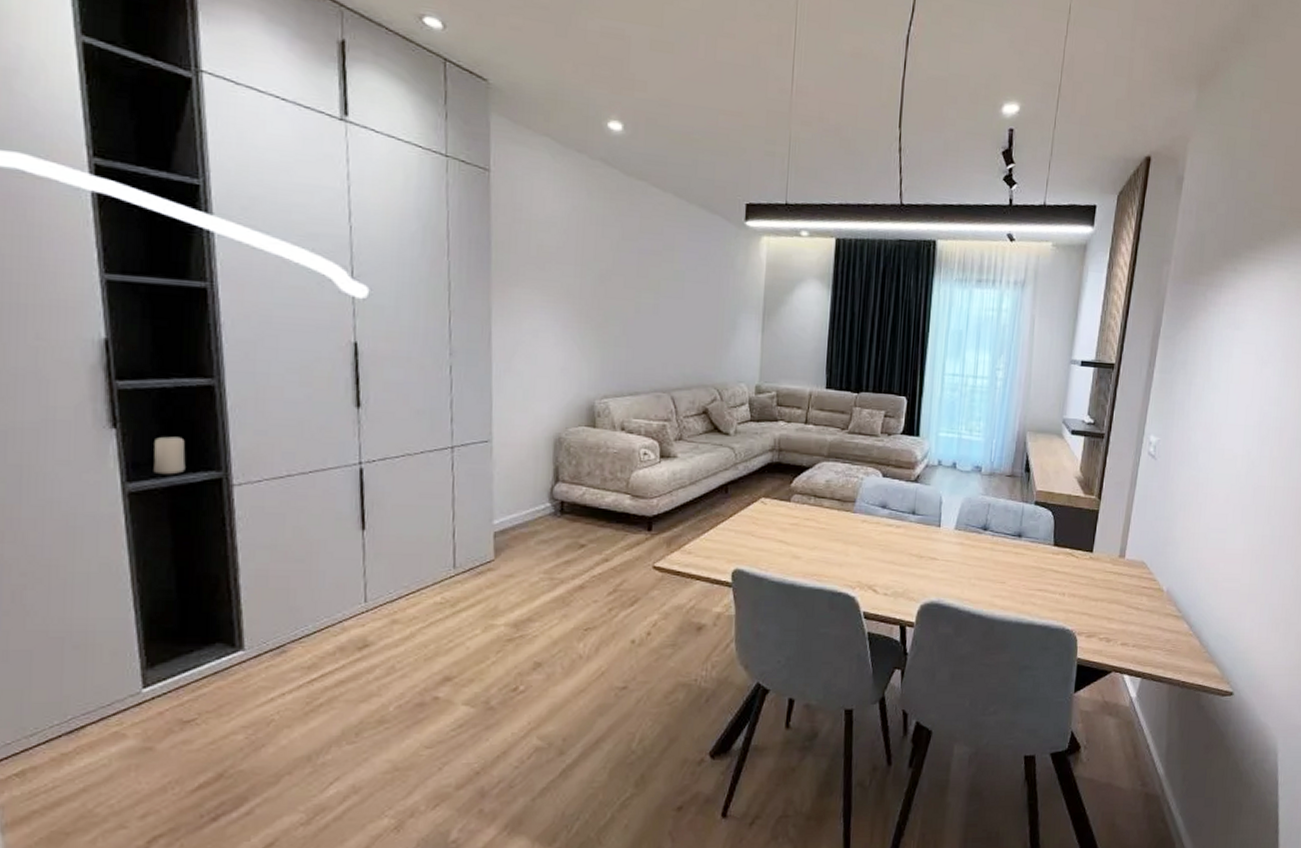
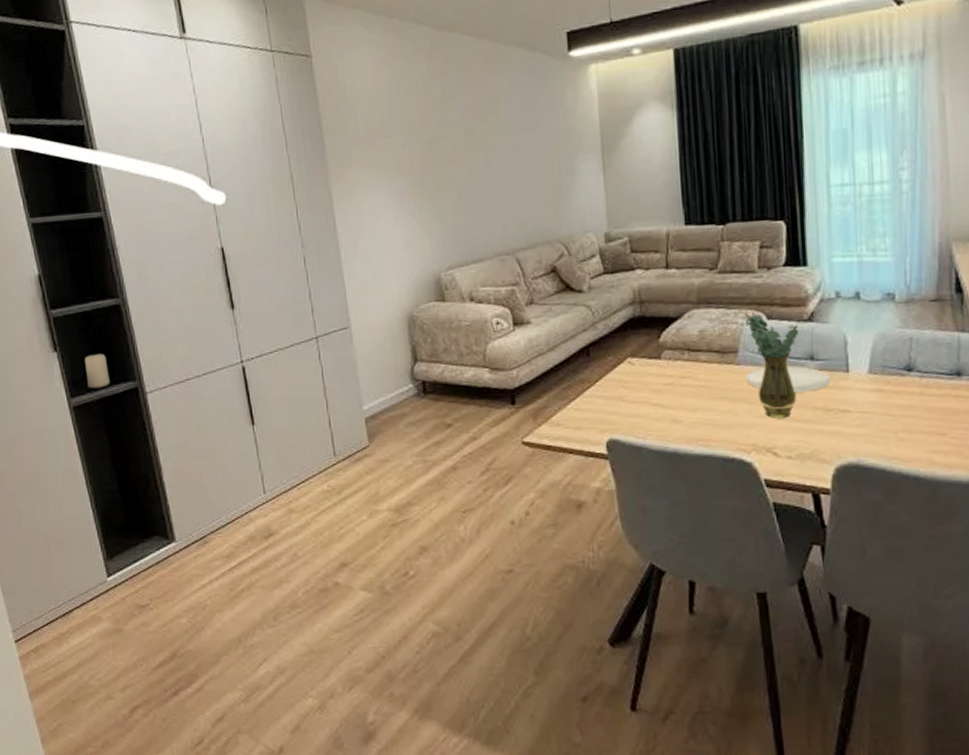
plate: none [859,517,926,541] -> present [746,365,831,393]
vase: none [865,469,907,561] -> present [744,311,799,418]

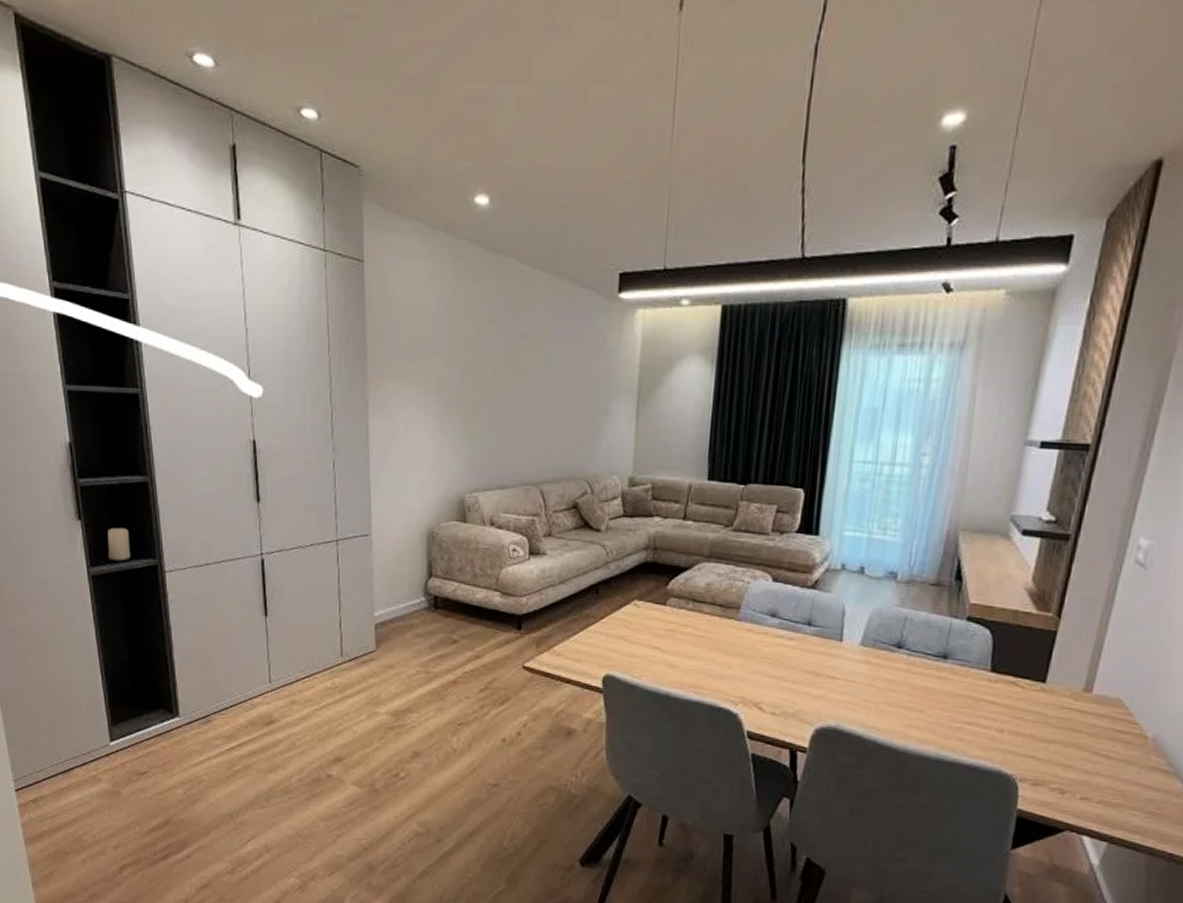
vase: present [744,311,799,418] -> none [751,572,802,677]
plate: present [746,365,831,393] -> none [744,626,824,656]

